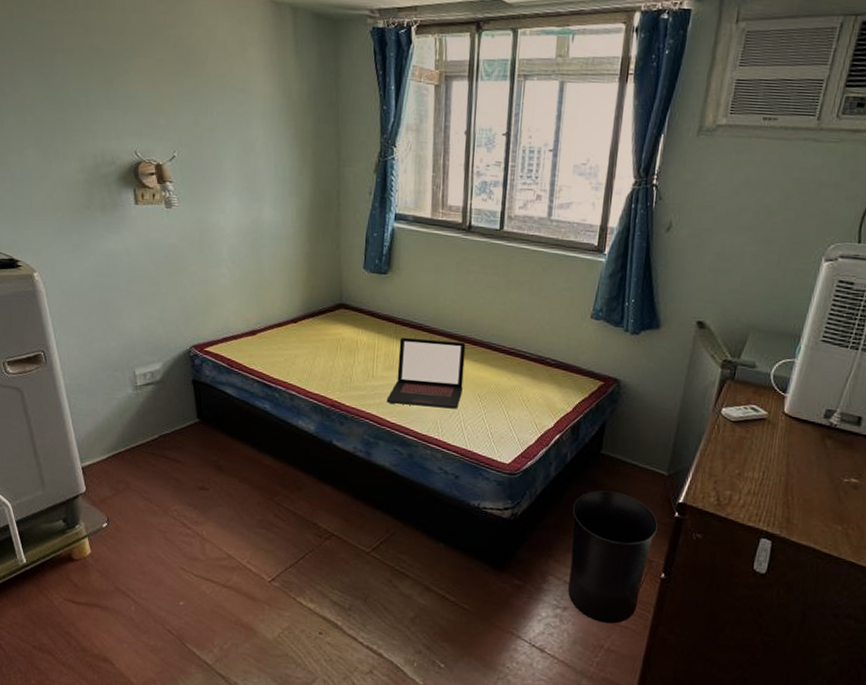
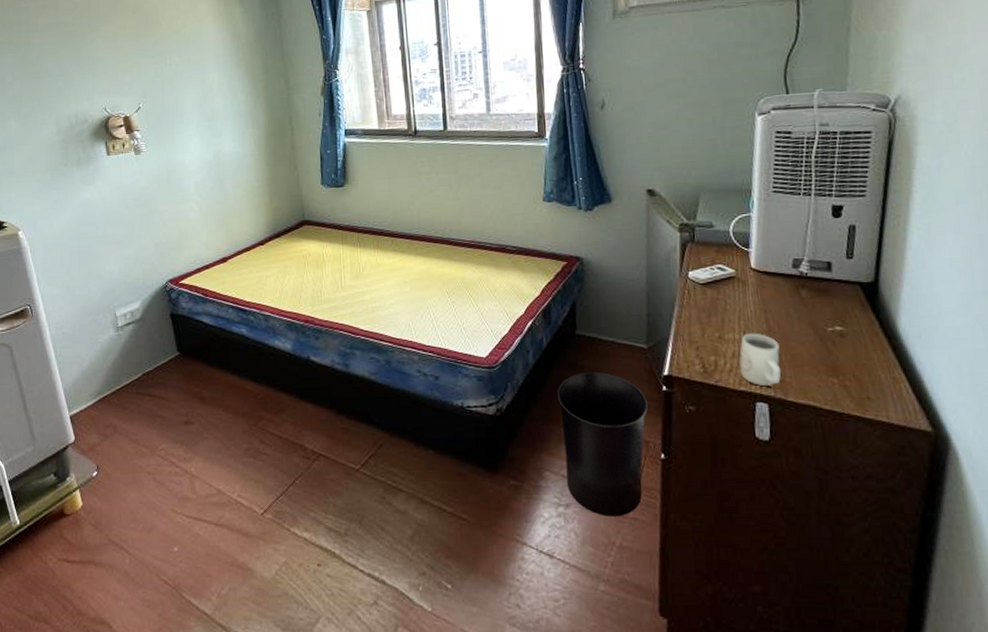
laptop: present [386,337,466,409] -> none [357,241,430,311]
mug: none [752,474,794,525] -> present [739,332,782,386]

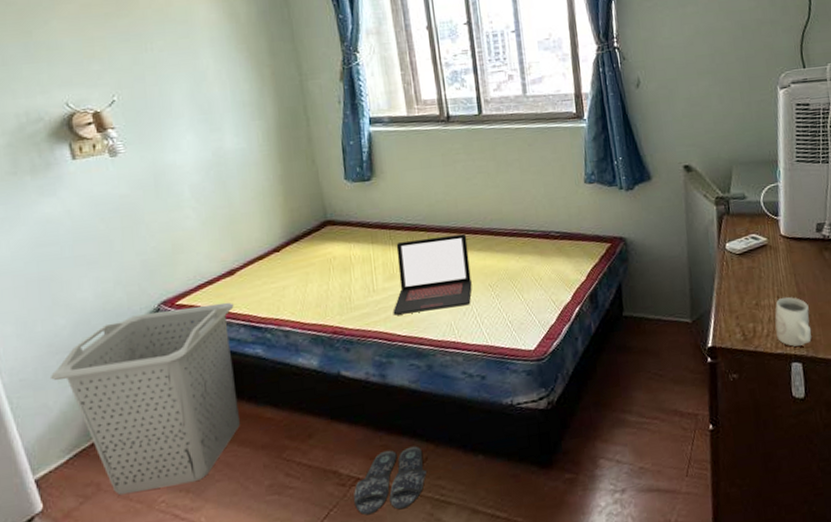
laundry basket: none [84,285,225,439] -> present [49,302,240,496]
slippers: none [316,433,382,489] -> present [354,446,428,516]
laptop: none [357,241,430,311] -> present [392,233,472,316]
waste bin: present [557,372,648,517] -> none [607,351,695,495]

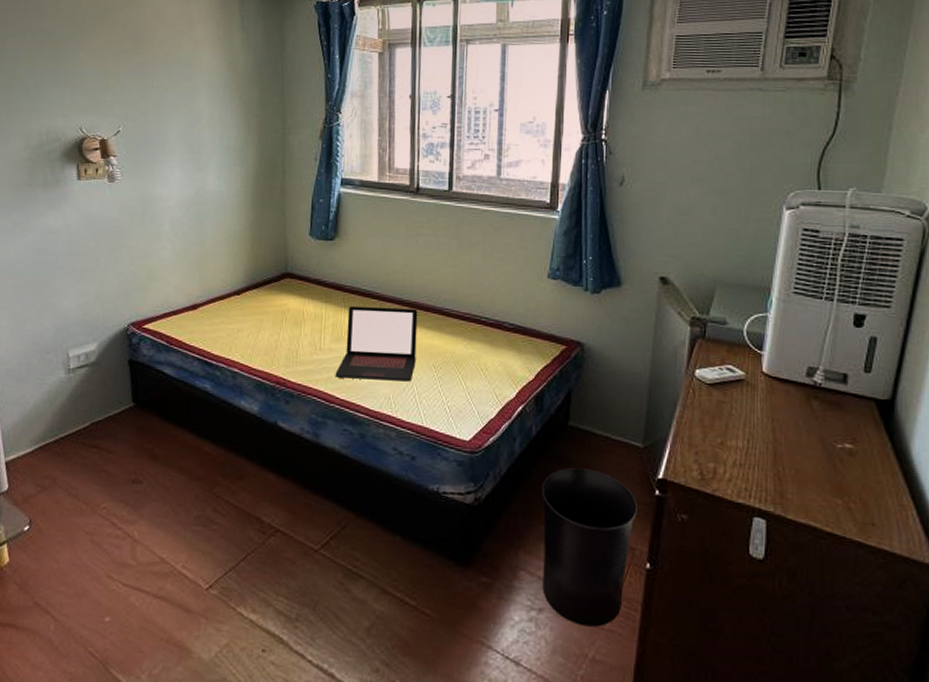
laundry basket: present [49,302,240,496] -> none [30,331,192,497]
slippers: present [354,446,428,516] -> none [271,509,345,571]
waste bin: none [607,351,695,495] -> present [541,467,637,627]
mug: present [774,297,812,347] -> none [740,441,784,500]

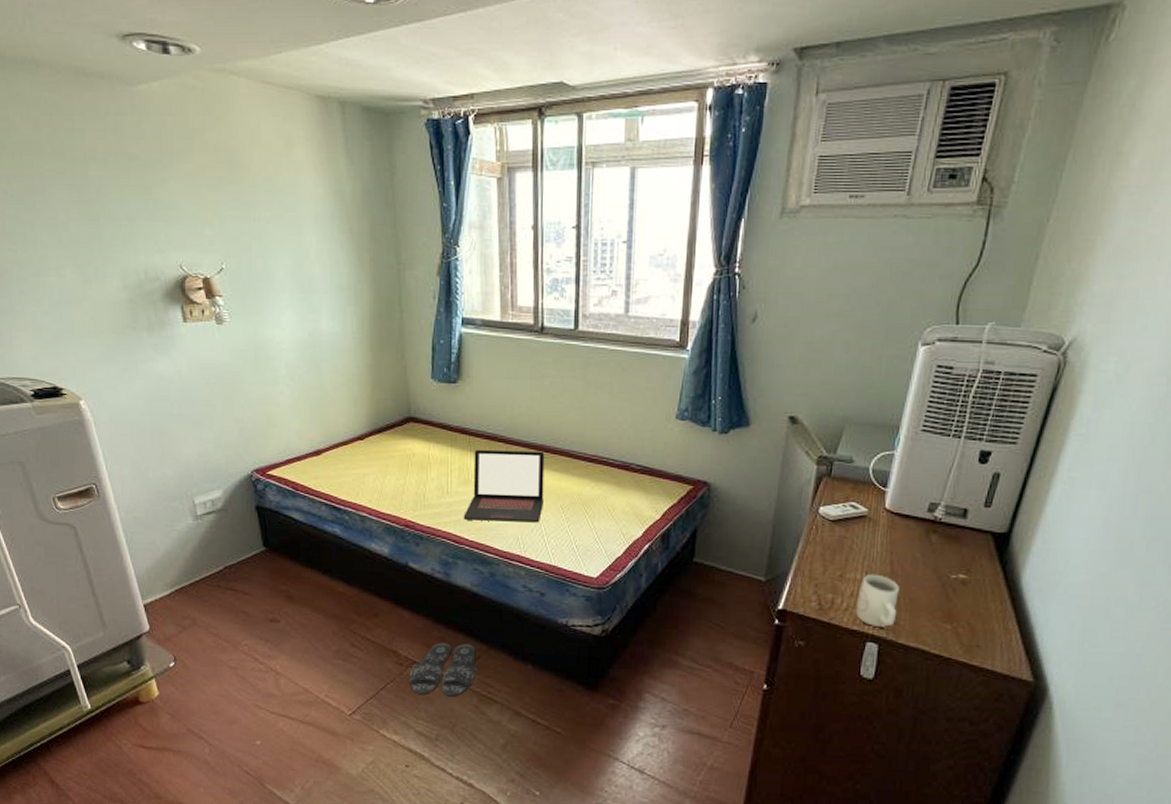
slippers: none [271,509,345,571] -> present [409,642,479,697]
waste bin: present [541,467,637,627] -> none [666,600,757,740]
mug: none [740,441,784,500] -> present [856,574,900,627]

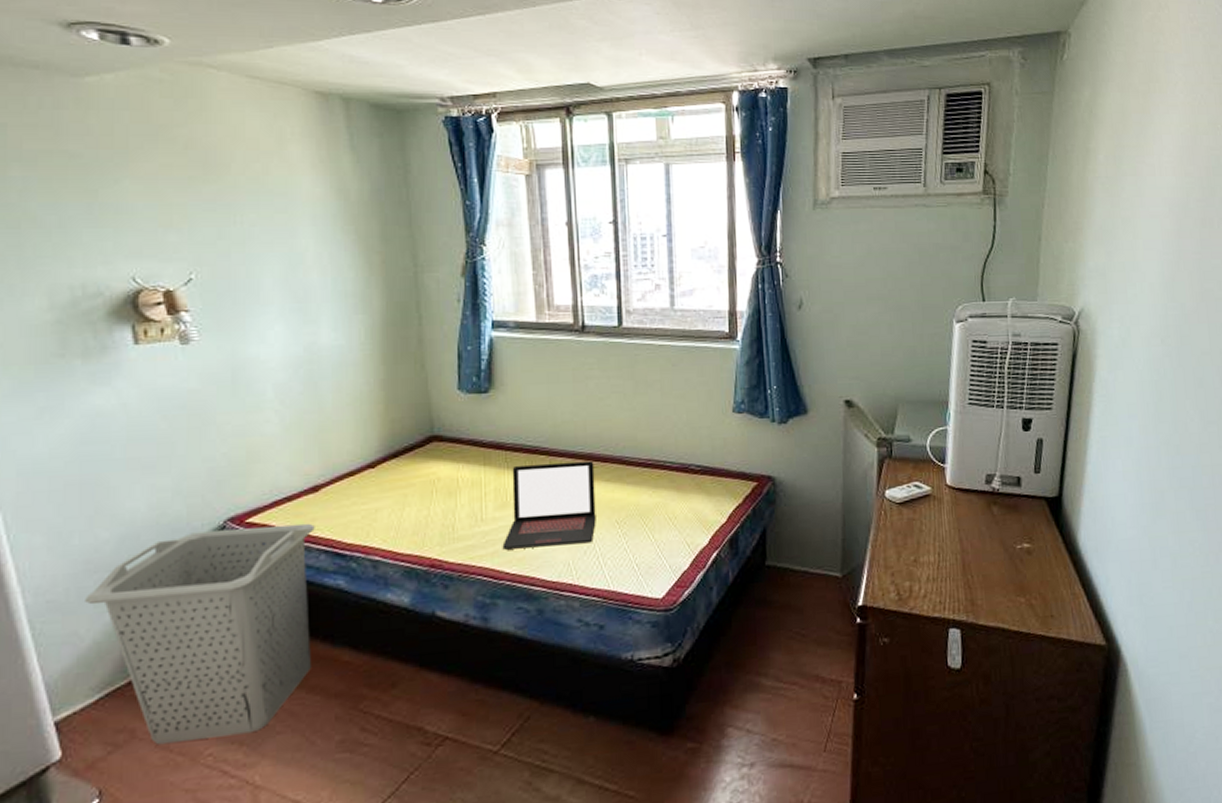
laundry basket: none [158,478,318,634] -> present [83,523,315,745]
slippers: present [409,642,479,697] -> none [440,702,529,781]
mug: present [856,574,900,627] -> none [933,554,974,610]

